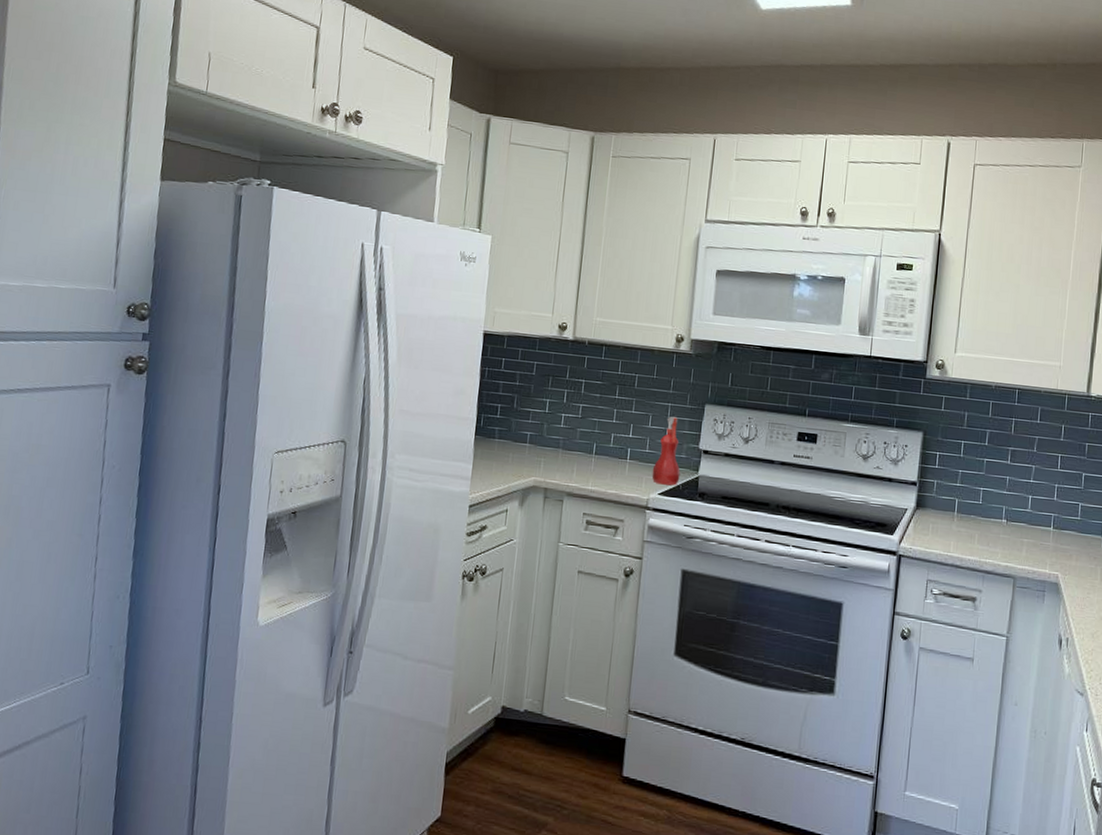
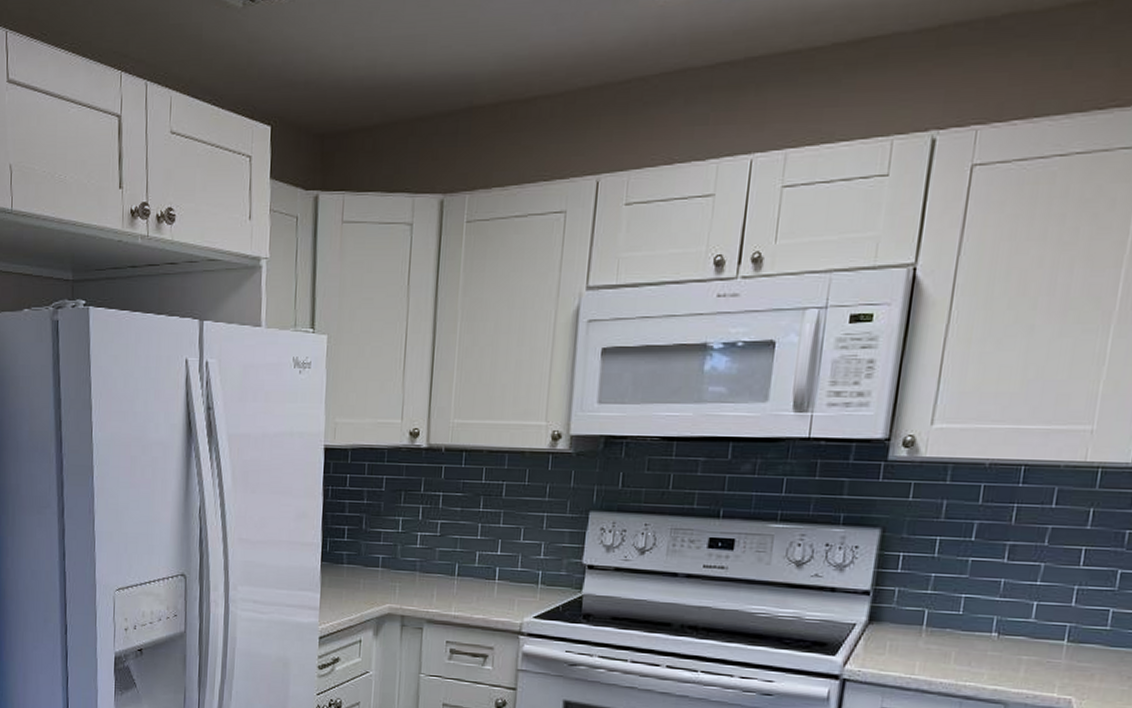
spray bottle: present [652,417,681,486] -> none [525,528,560,607]

